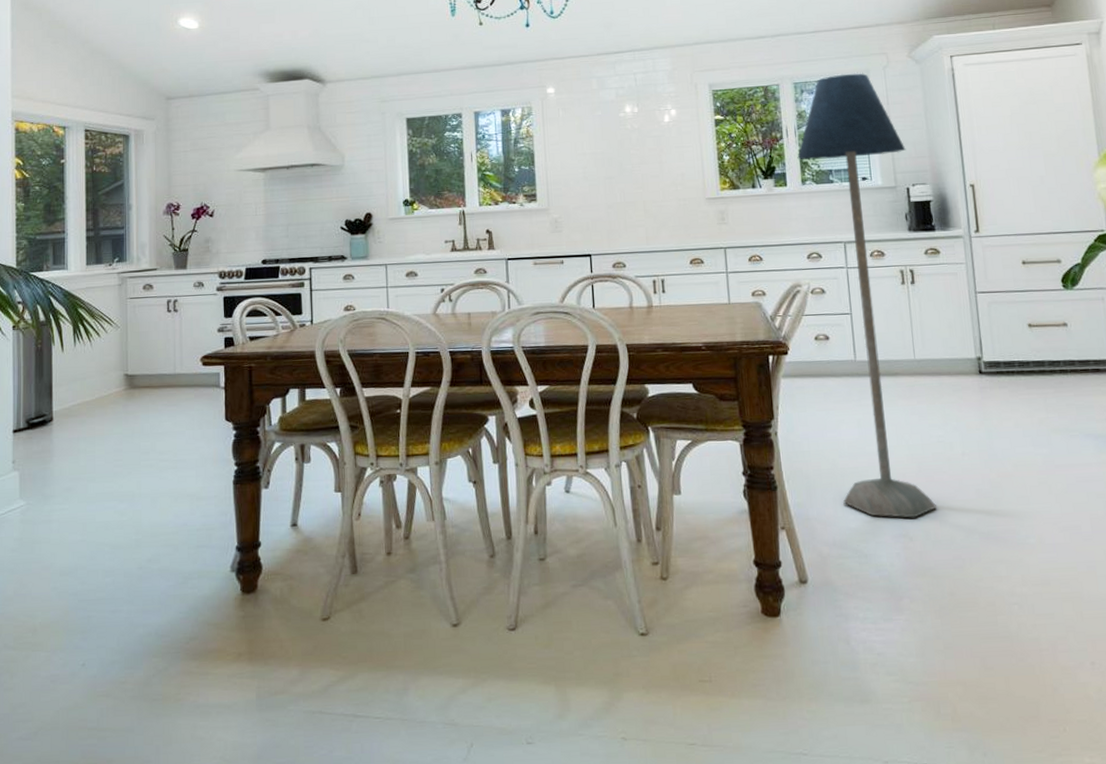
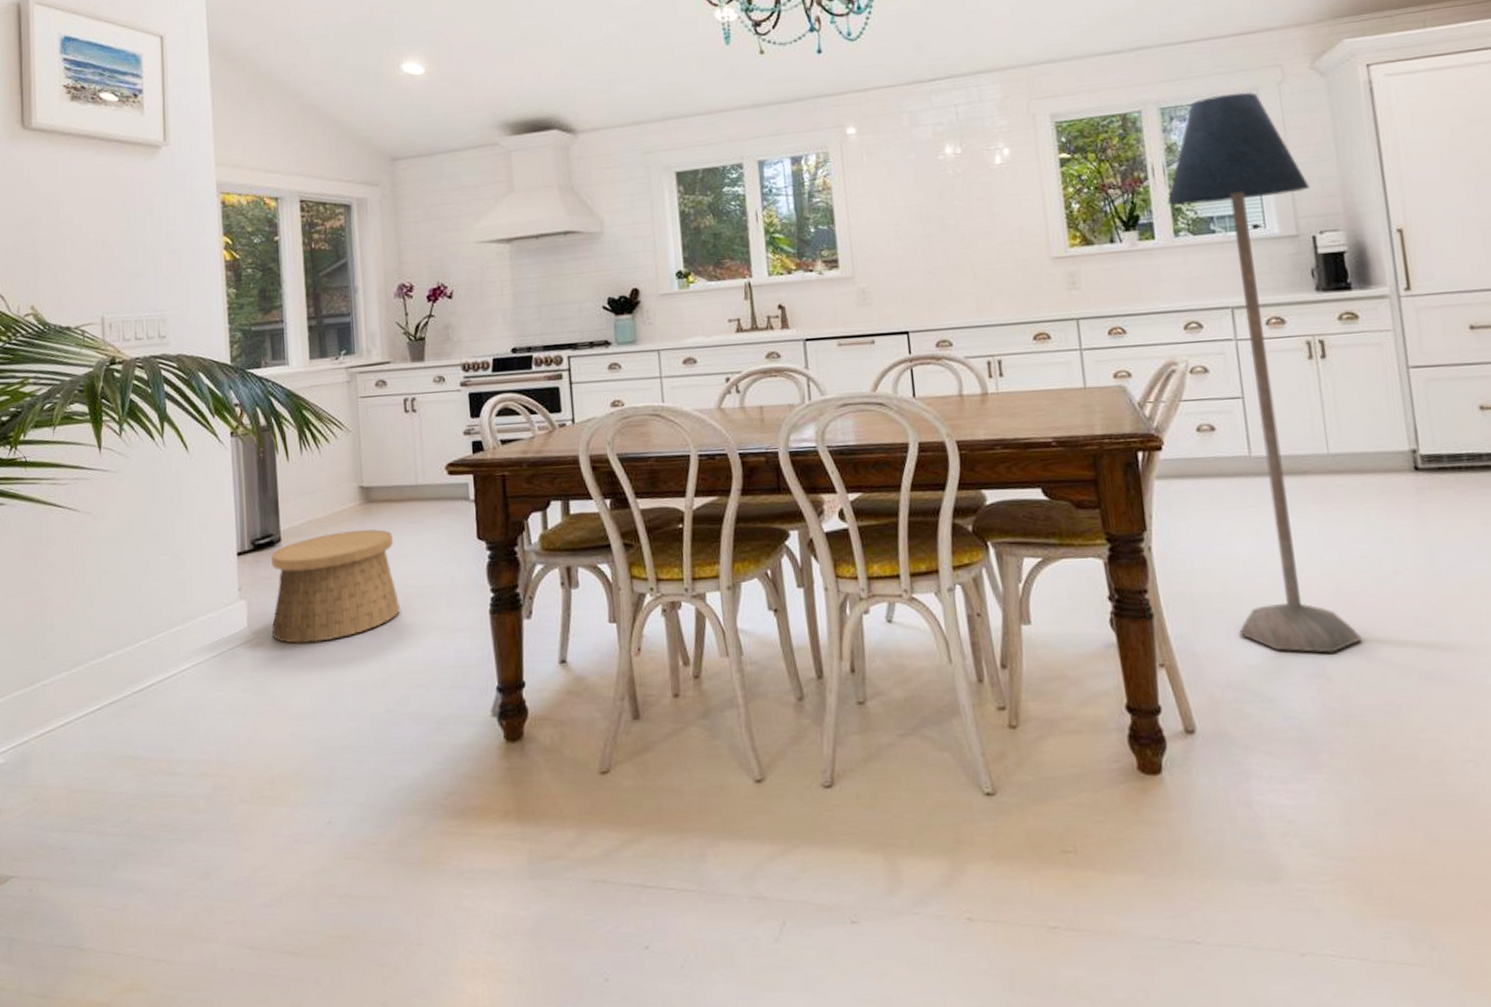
basket: none [40,411,156,510] -> present [271,529,401,644]

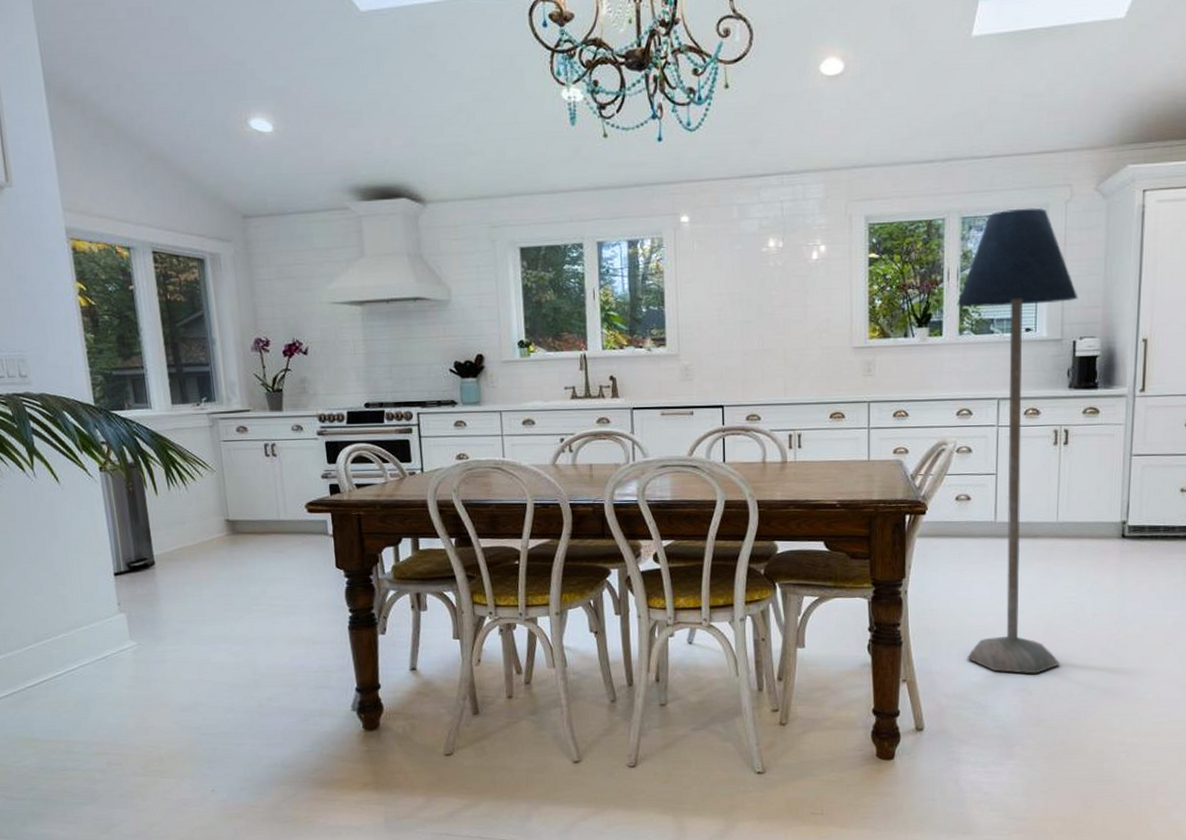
basket: present [271,529,401,644] -> none [146,557,269,650]

